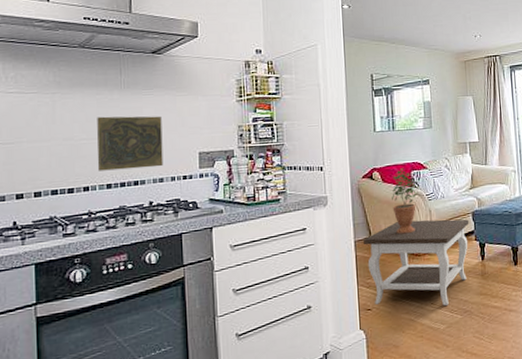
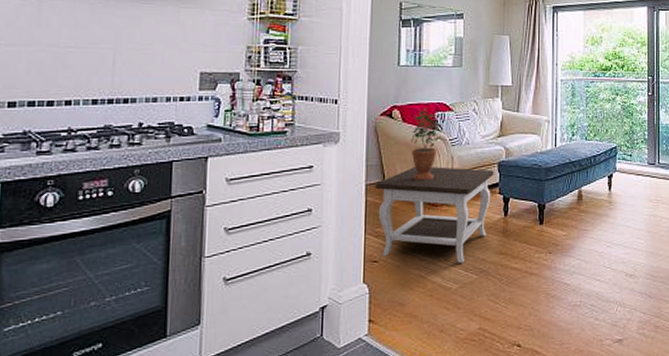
decorative tile: present [97,116,164,171] -> none [83,23,162,85]

